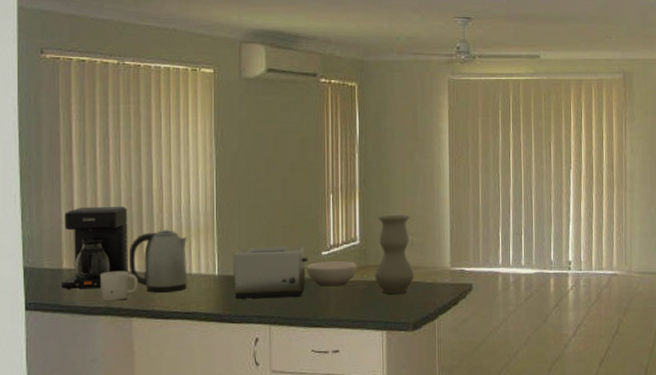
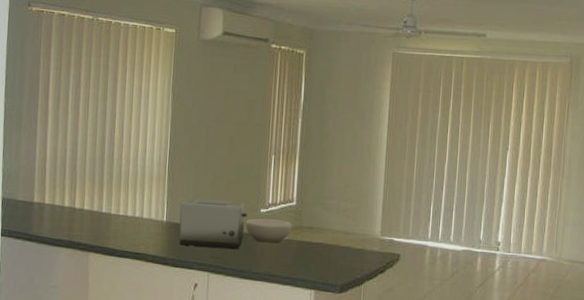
coffee maker: present [60,207,131,289] -> none [31,148,92,222]
mug: present [99,270,139,301] -> none [64,208,97,236]
kettle: present [128,230,187,293] -> none [89,175,141,233]
vase: present [375,215,414,295] -> none [308,180,346,257]

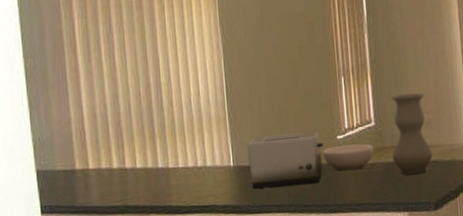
vase: none [308,180,346,257] -> present [390,93,433,175]

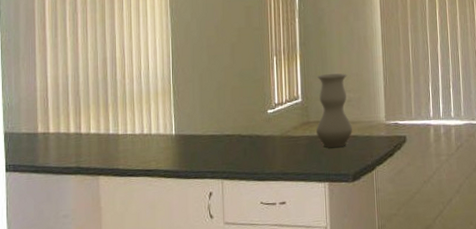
toaster: present [247,131,324,189] -> none [188,105,256,156]
bowl: present [323,143,374,171] -> none [255,118,300,143]

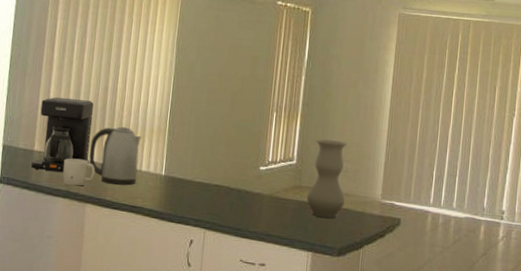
coffee maker: none [36,74,98,151] -> present [31,97,94,172]
mug: none [70,133,105,161] -> present [62,158,96,186]
kettle: none [95,94,147,153] -> present [89,126,141,185]

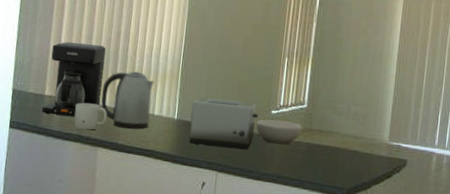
toaster: none [176,153,247,206] -> present [189,97,259,149]
bowl: none [244,176,291,202] -> present [256,119,302,145]
vase: present [307,139,348,219] -> none [317,83,357,160]

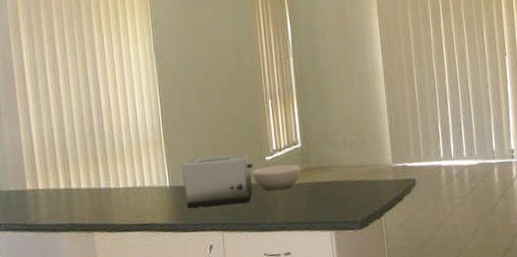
coffee maker: present [41,42,106,116] -> none [24,127,89,209]
mug: present [74,102,108,131] -> none [60,187,97,218]
kettle: present [101,71,154,129] -> none [85,146,141,207]

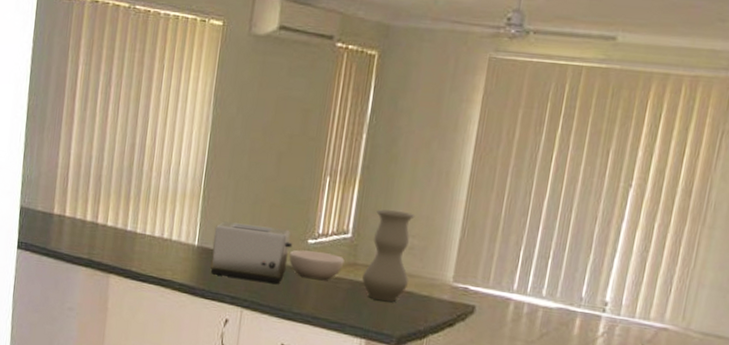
vase: none [315,114,358,195] -> present [362,209,415,302]

